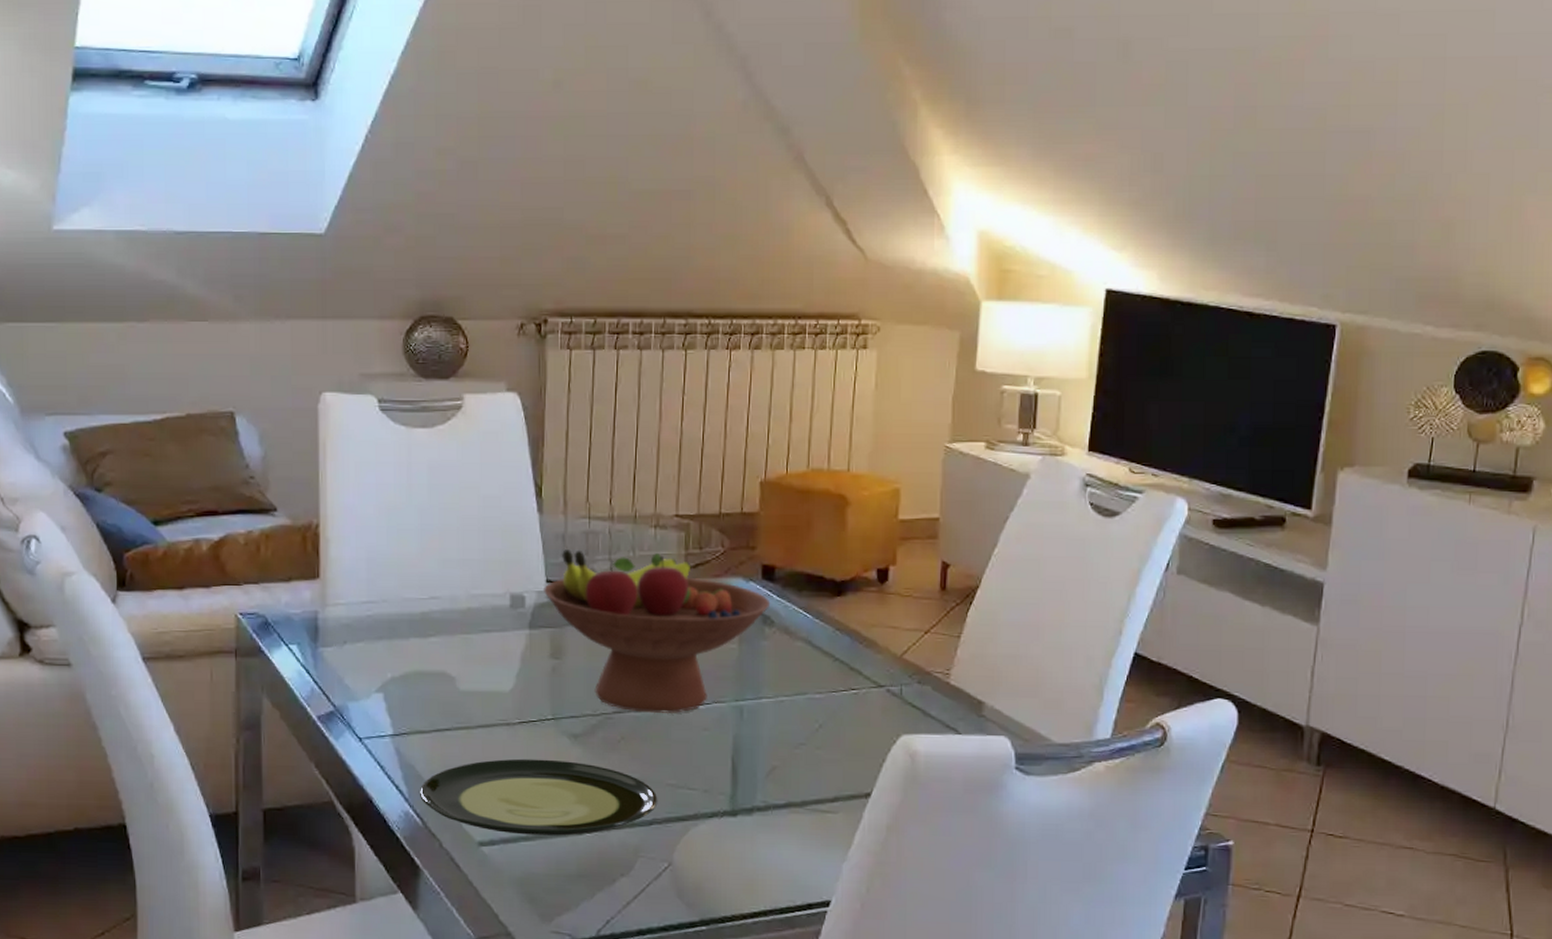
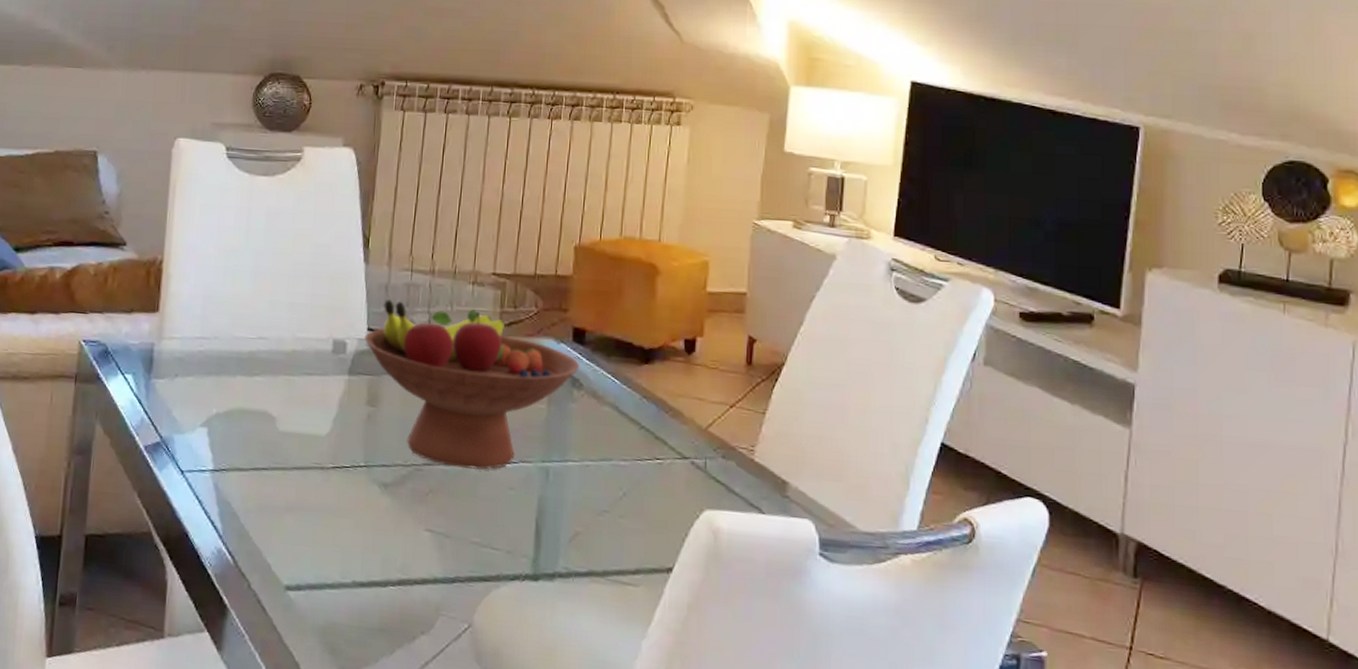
plate: present [420,758,658,836] -> none [233,503,462,587]

